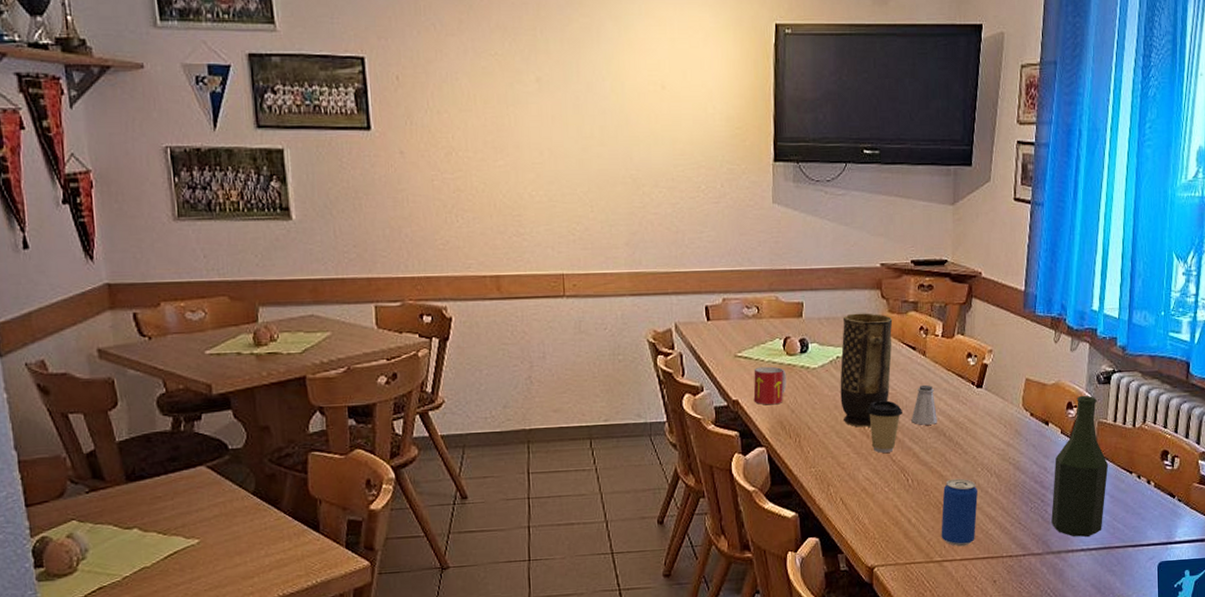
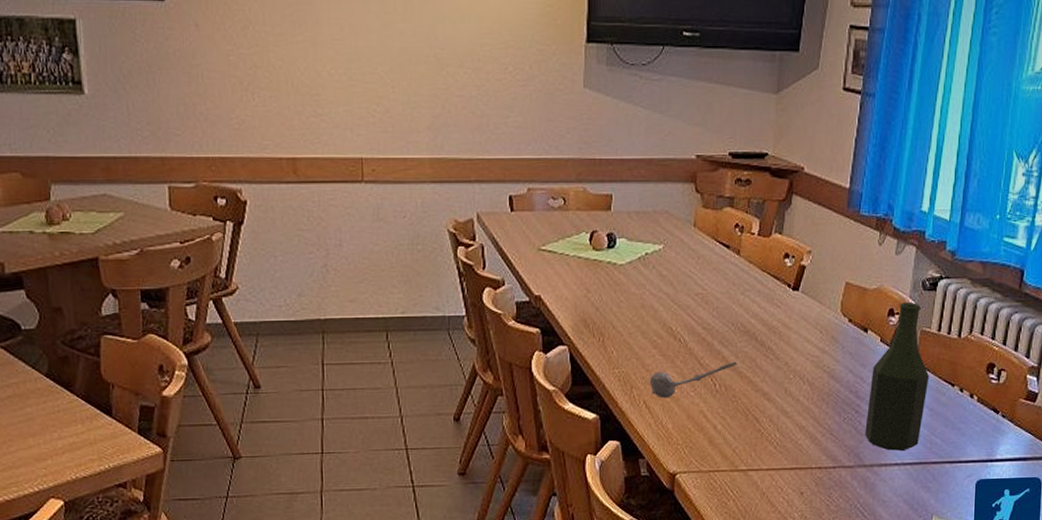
mug: present [753,366,787,405] -> none [557,261,592,302]
vase: present [840,313,893,427] -> none [648,207,707,328]
spoon: none [845,456,927,495] -> present [649,361,737,398]
coffee cup: present [866,400,902,453] -> none [674,301,713,356]
saltshaker: present [911,384,937,425] -> none [722,285,749,328]
beverage can: present [941,478,978,547] -> none [748,385,788,456]

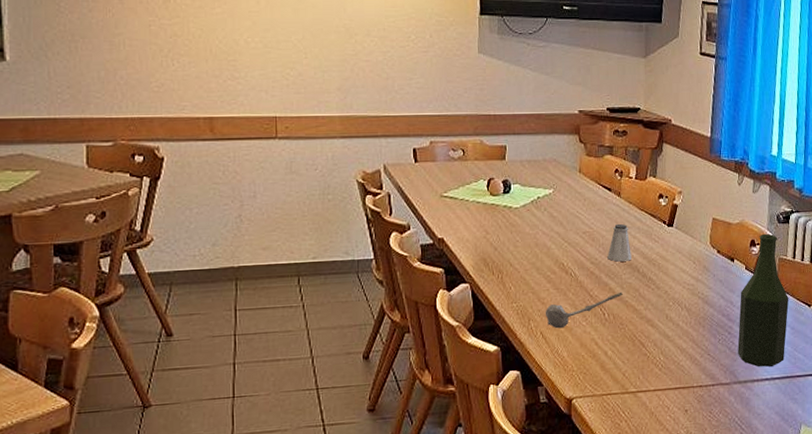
saltshaker: none [722,285,749,328] -> present [607,223,632,262]

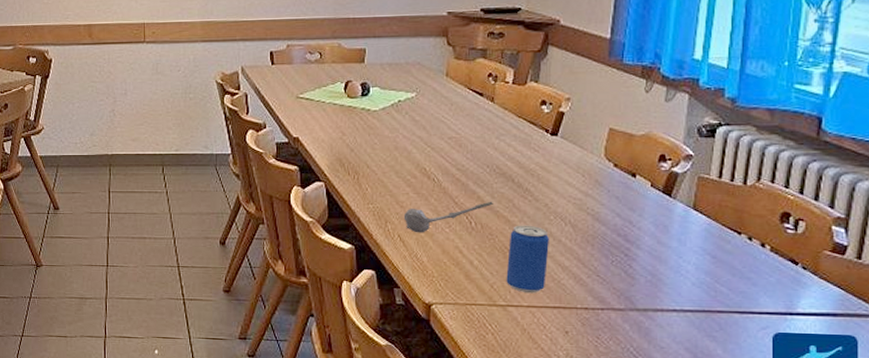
saltshaker: present [607,223,632,262] -> none [476,130,505,170]
beverage can: none [635,312,670,378] -> present [506,225,549,294]
bottle: present [737,233,789,367] -> none [637,148,711,297]

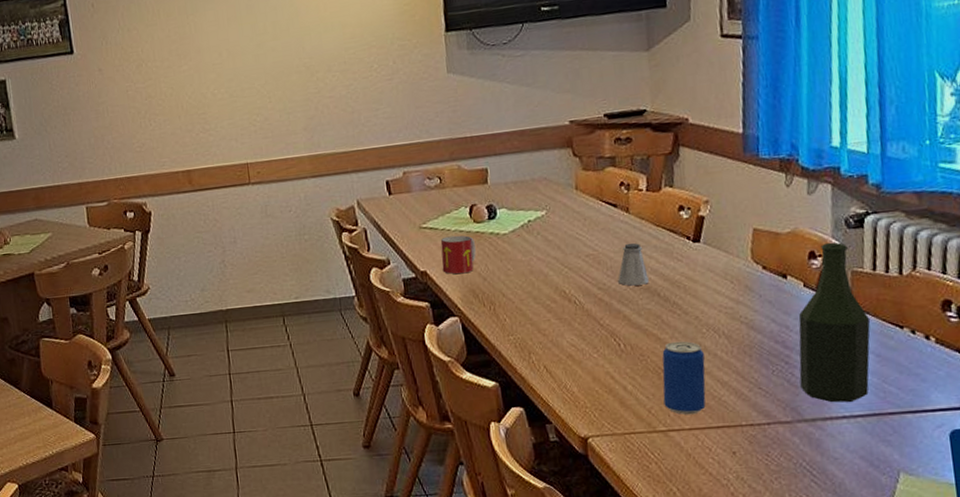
mug: none [313,107,346,143] -> present [440,235,476,275]
spoon: present [403,201,493,233] -> none [547,319,641,362]
saltshaker: none [476,130,505,170] -> present [618,243,649,286]
bottle: none [637,148,711,297] -> present [798,242,871,403]

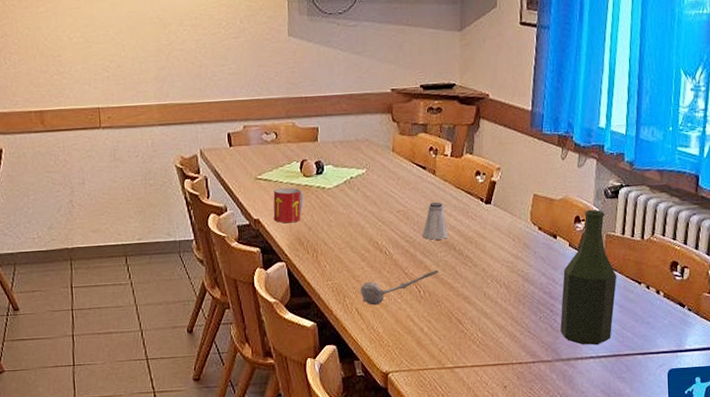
spoon: none [547,319,641,362] -> present [360,269,438,306]
beverage can: present [662,341,706,415] -> none [452,289,488,354]

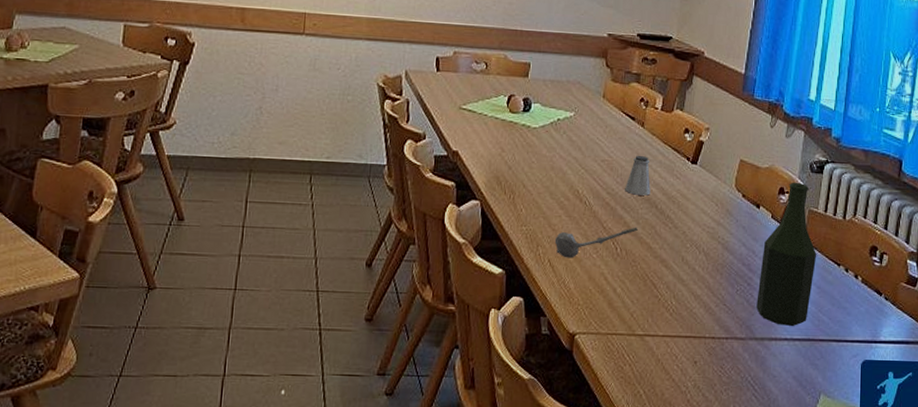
mug: present [273,187,304,223] -> none [473,121,507,160]

